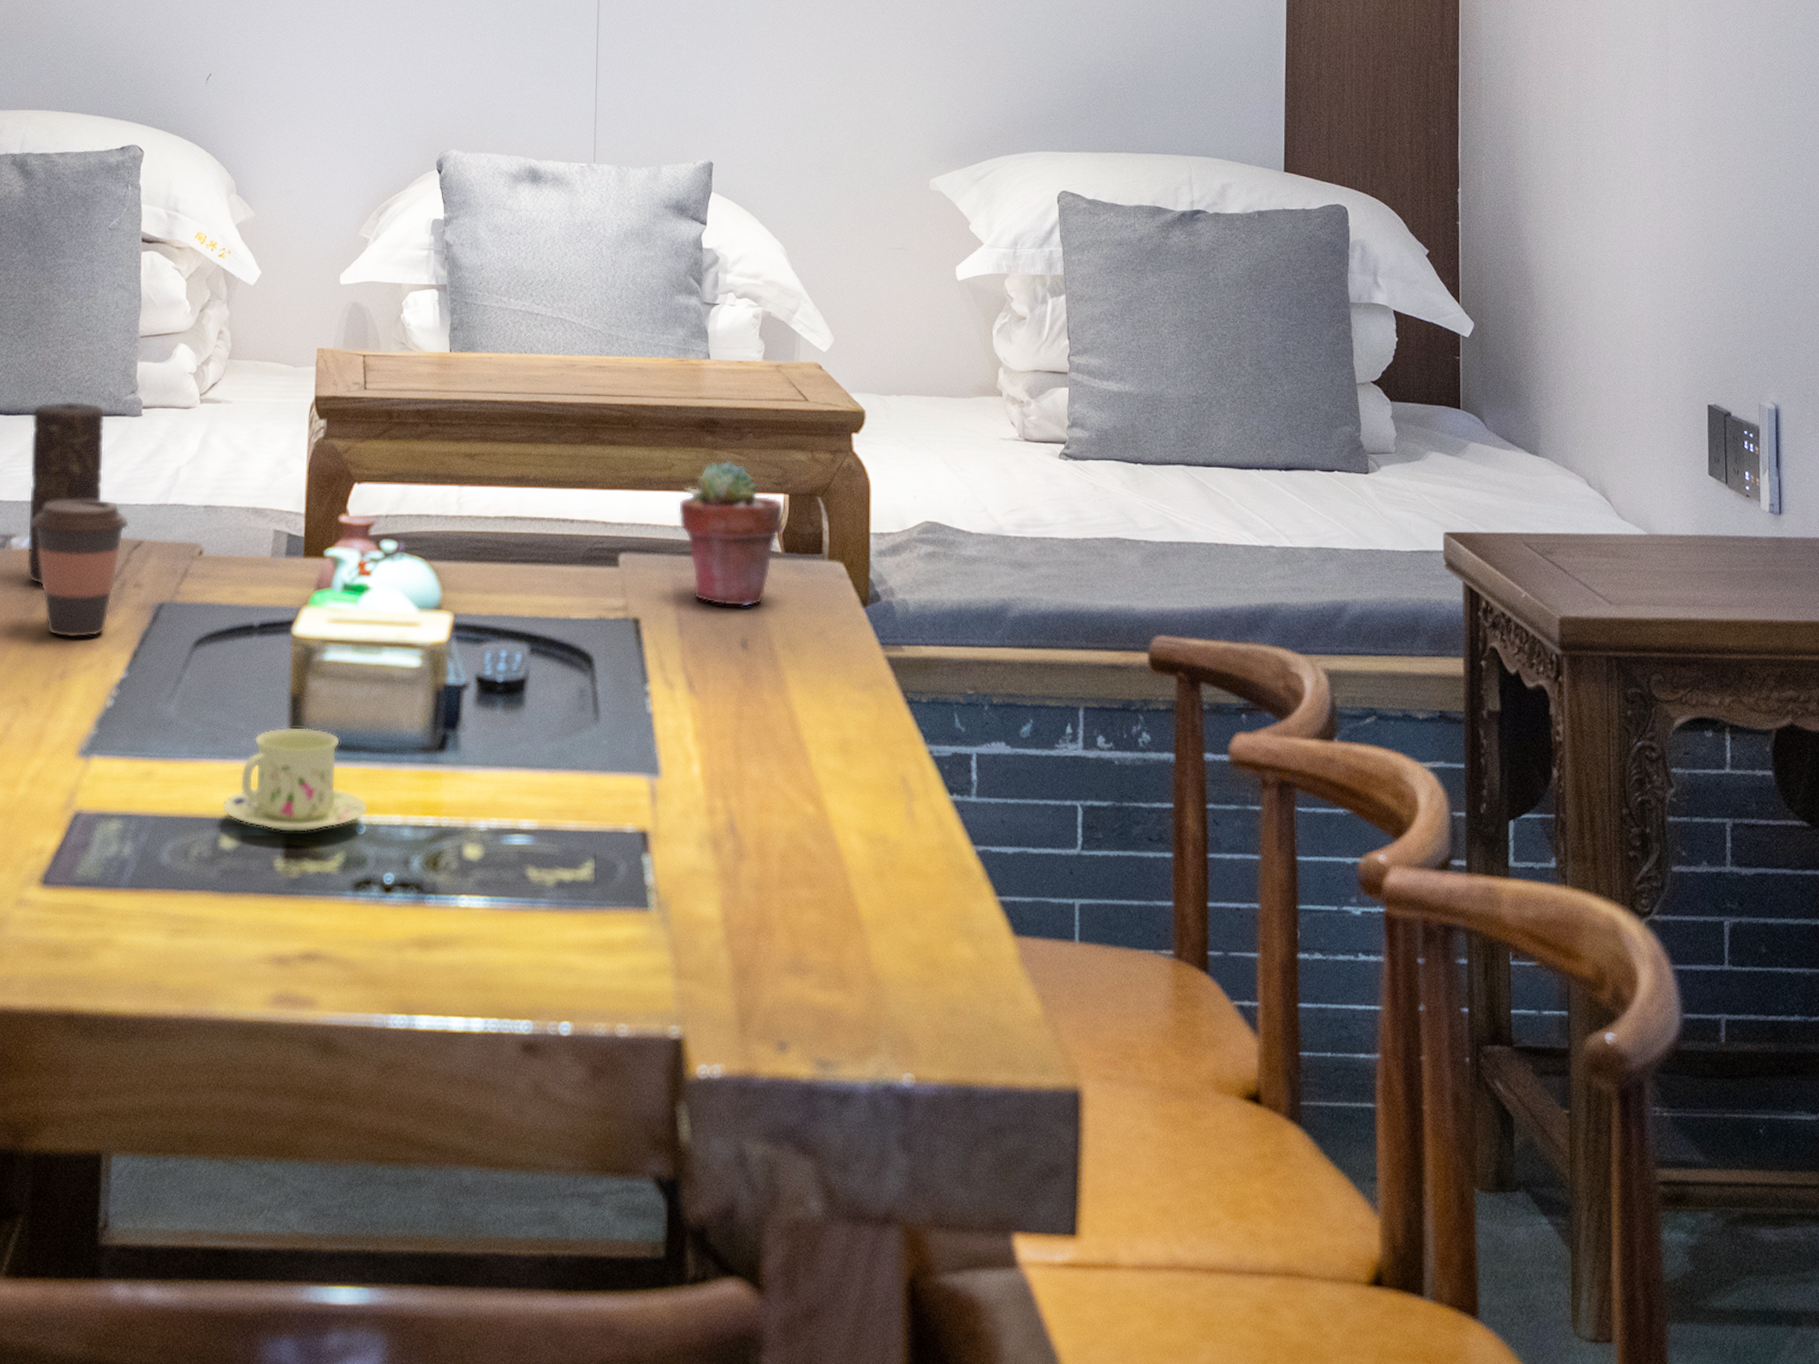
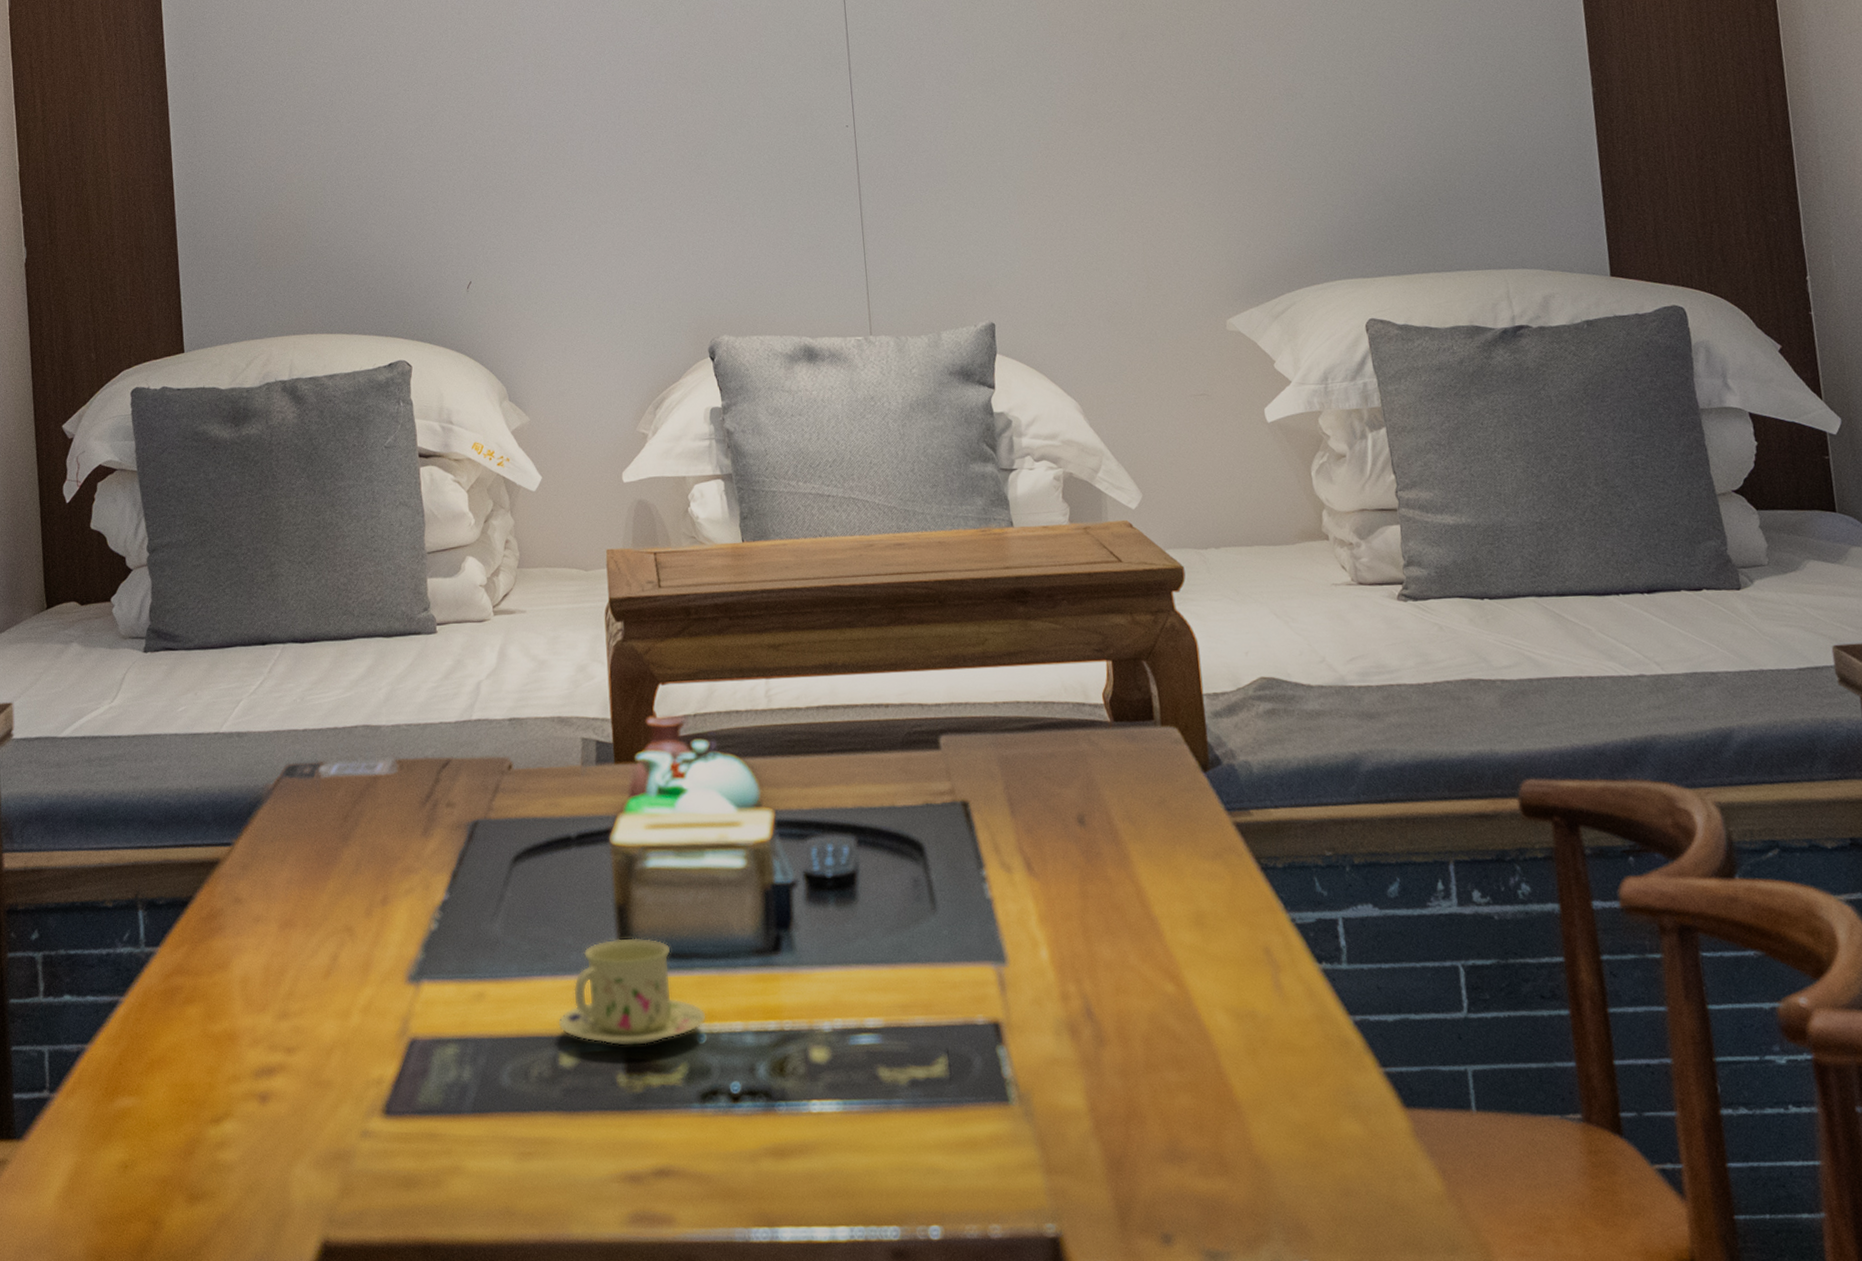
candle: present [26,401,105,584] -> none [327,623,406,811]
coffee cup: present [31,498,130,638] -> none [337,719,436,863]
potted succulent: present [677,460,784,607] -> none [995,630,1110,782]

